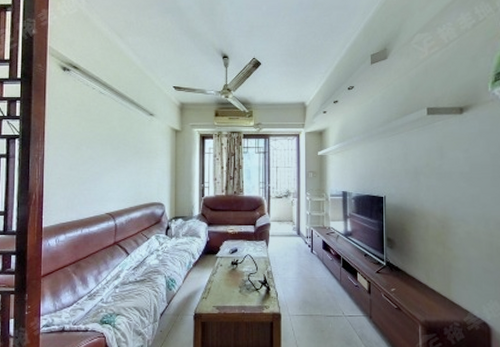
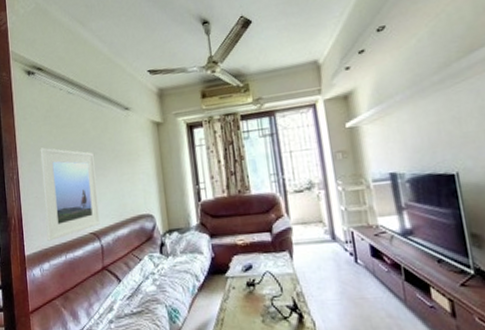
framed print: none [66,136,117,217] -> present [40,147,100,241]

